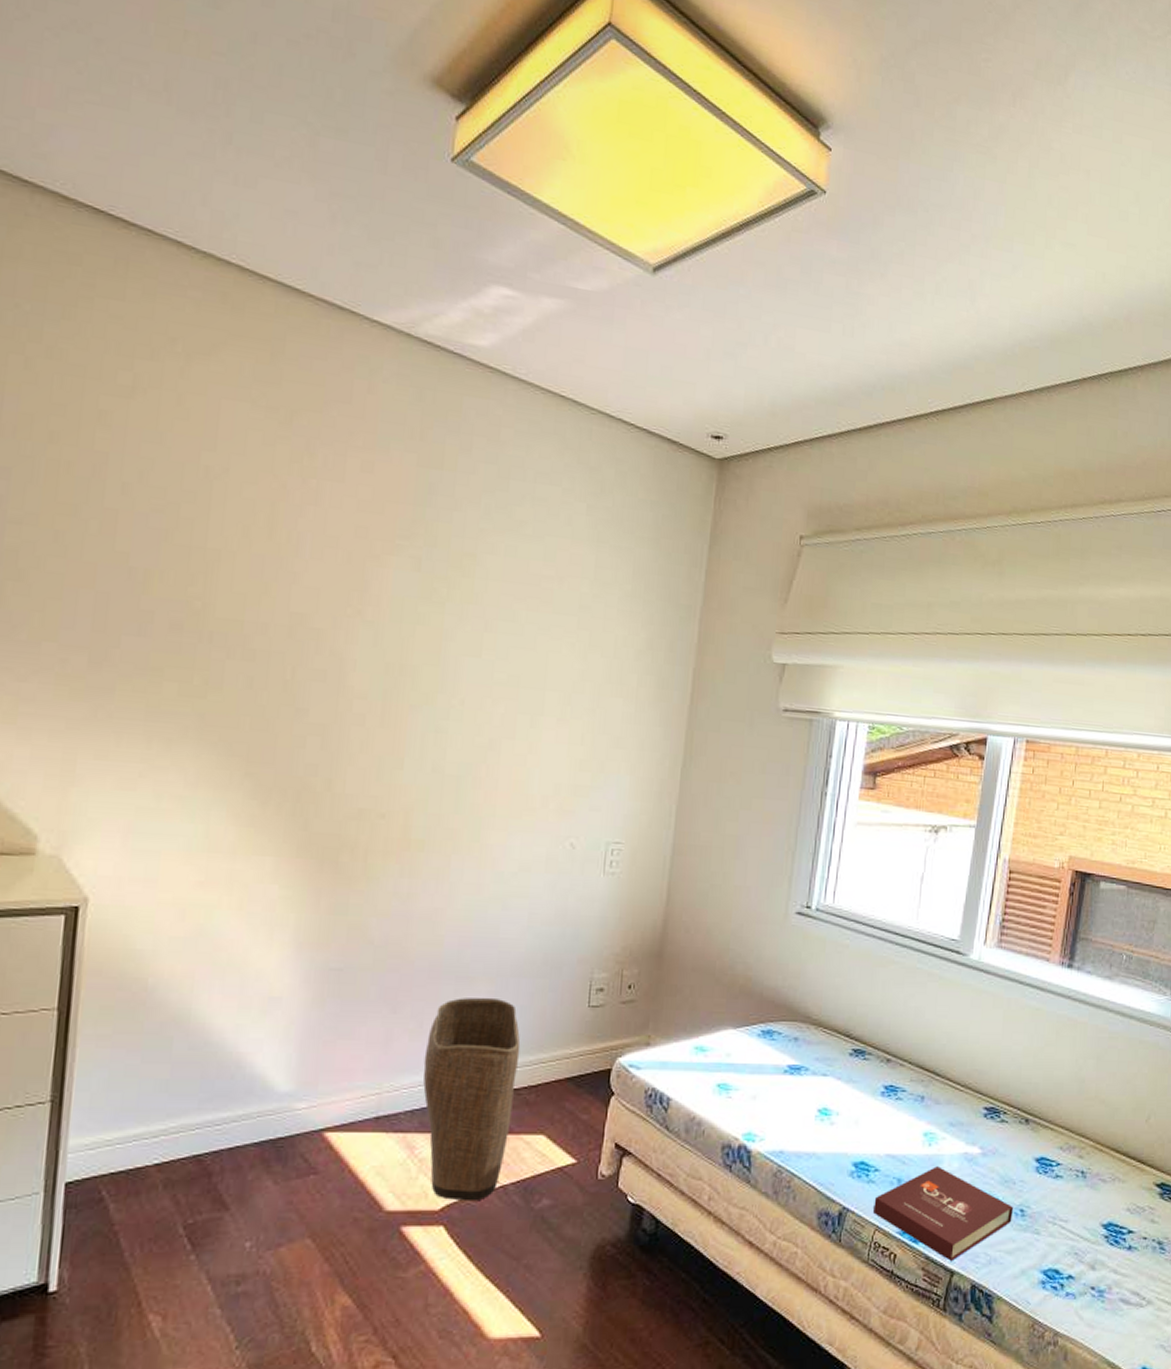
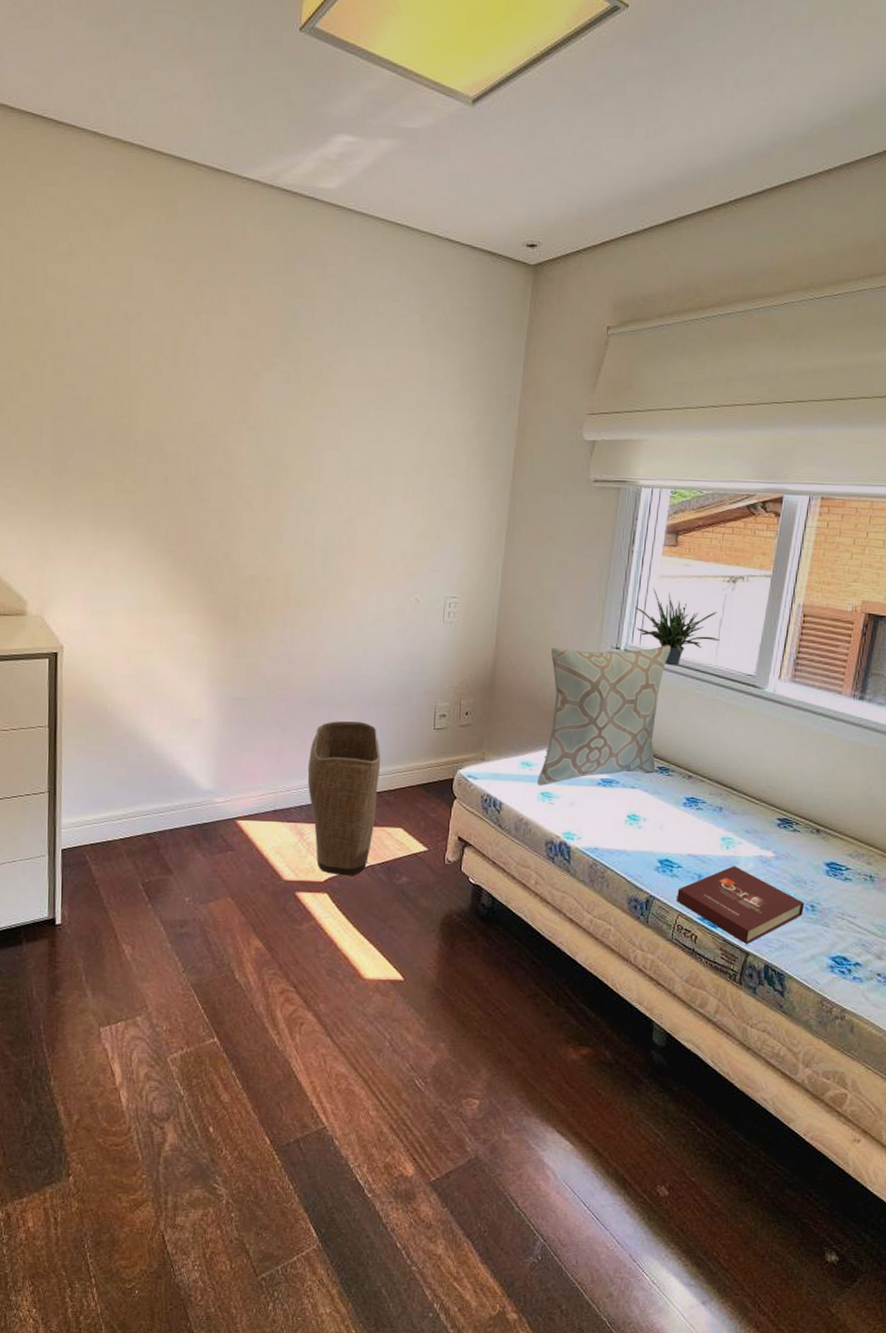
pillow: none [713,904,868,1076] -> present [537,645,671,786]
potted plant: none [827,837,921,929] -> present [634,588,720,666]

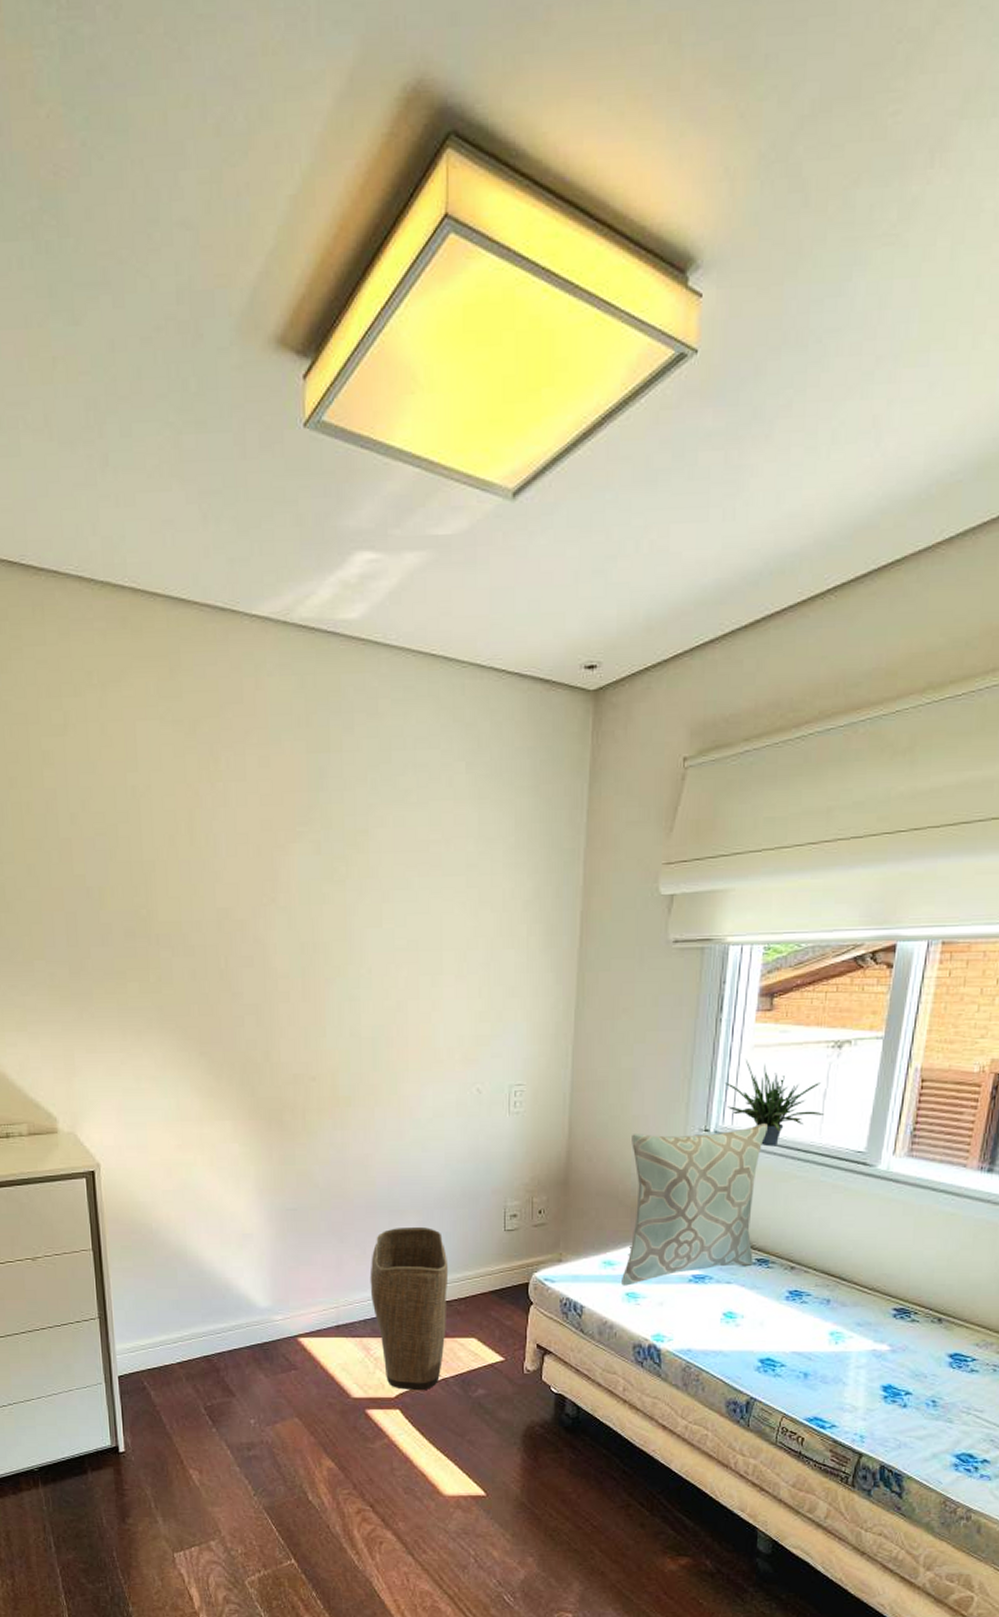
book: present [677,866,805,945] -> none [780,1362,925,1446]

